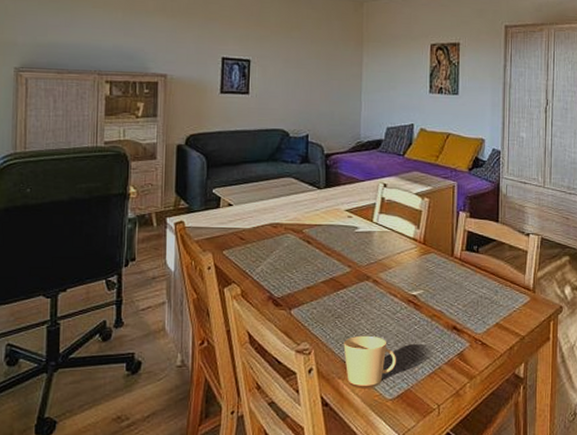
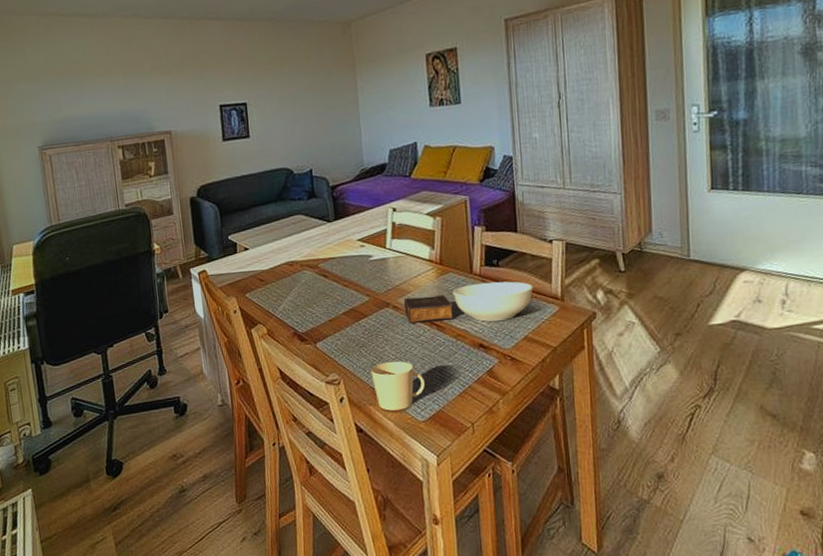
book: none [384,274,431,299] -> present [403,295,453,323]
bowl: none [432,266,508,305] -> present [452,281,533,322]

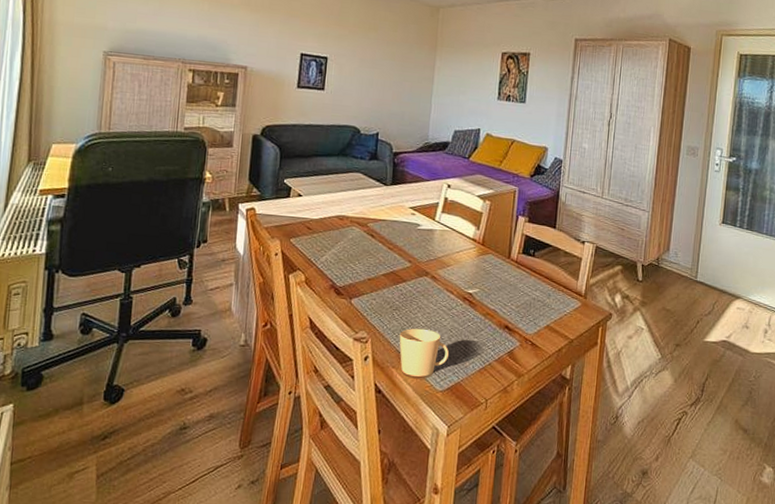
book: present [403,295,453,323] -> none [441,271,487,298]
bowl: present [452,281,533,322] -> none [489,268,562,307]

